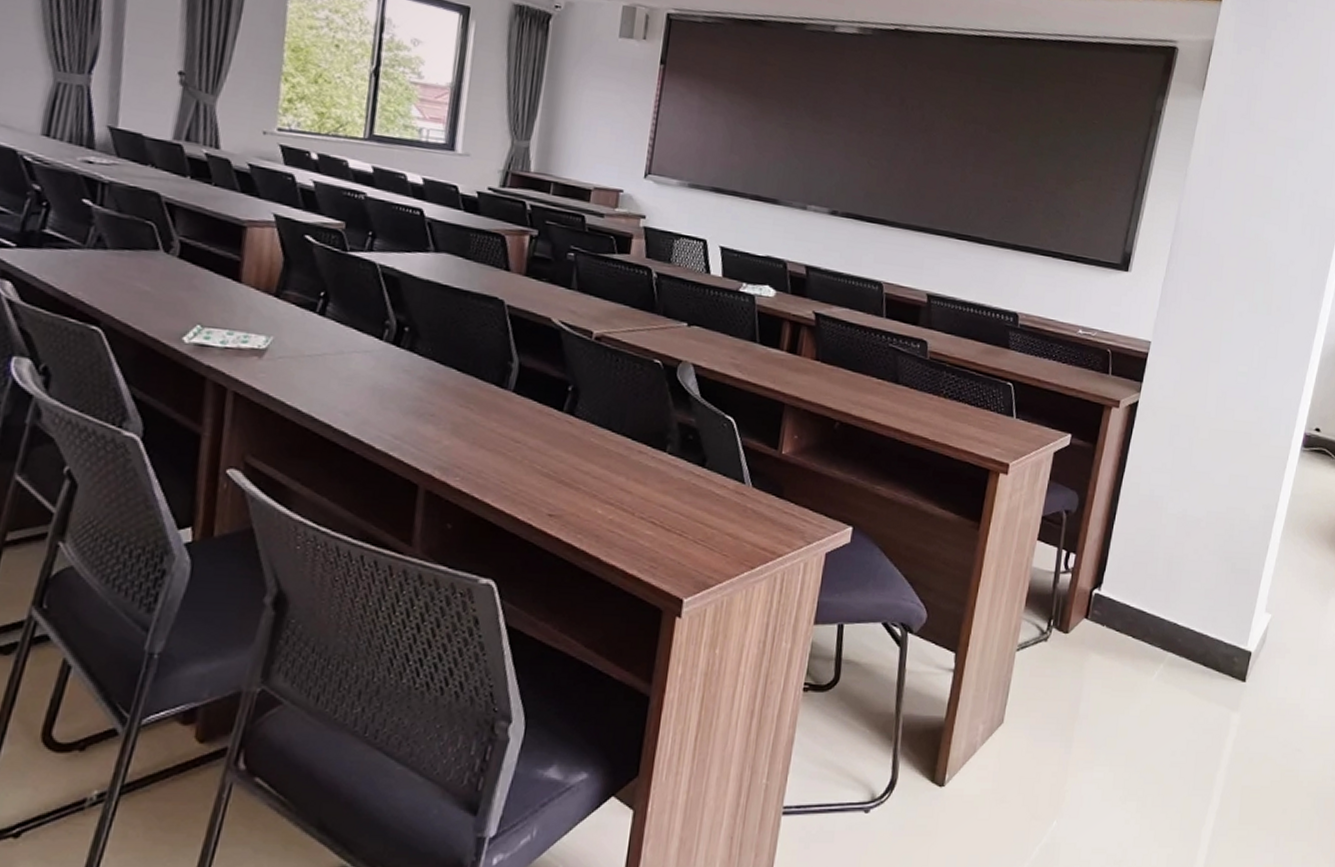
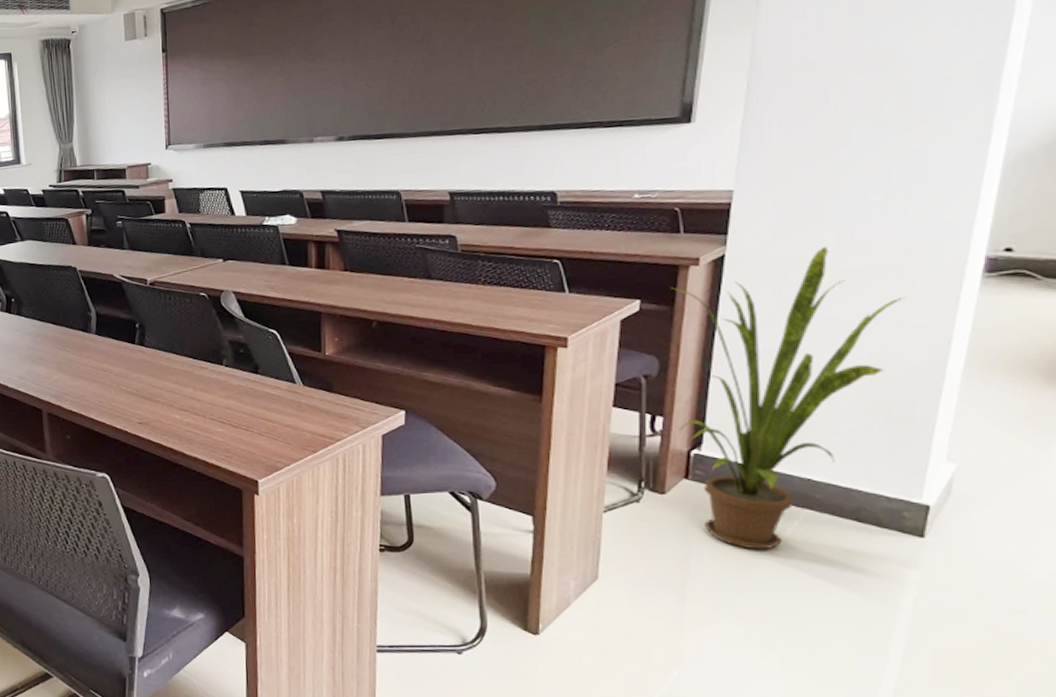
house plant: none [1086,406,1253,692] -> present [671,246,905,550]

